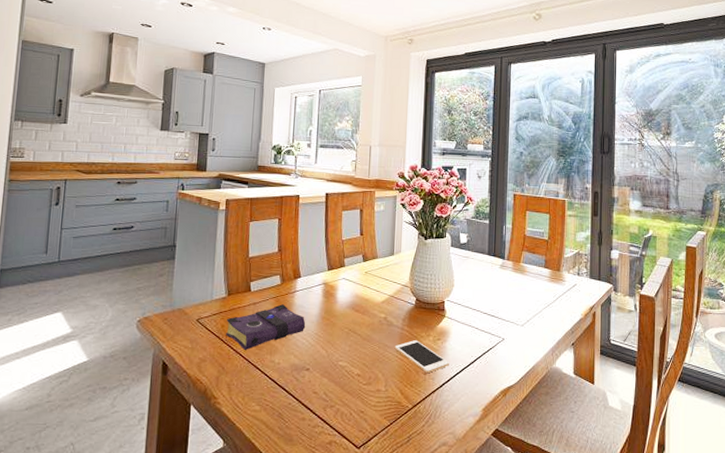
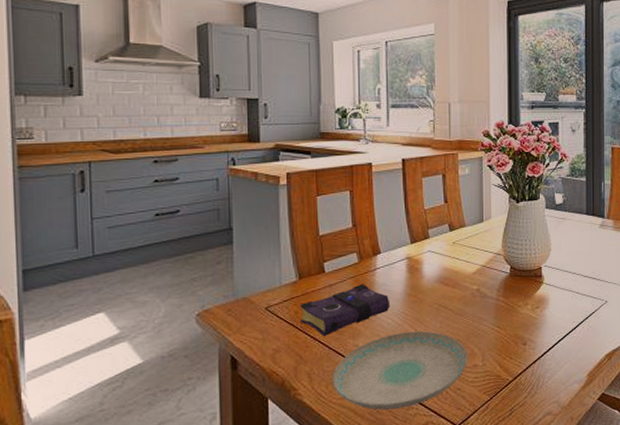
plate: none [248,353,372,425] -> present [332,331,468,410]
cell phone: present [394,340,449,373] -> none [490,310,550,343]

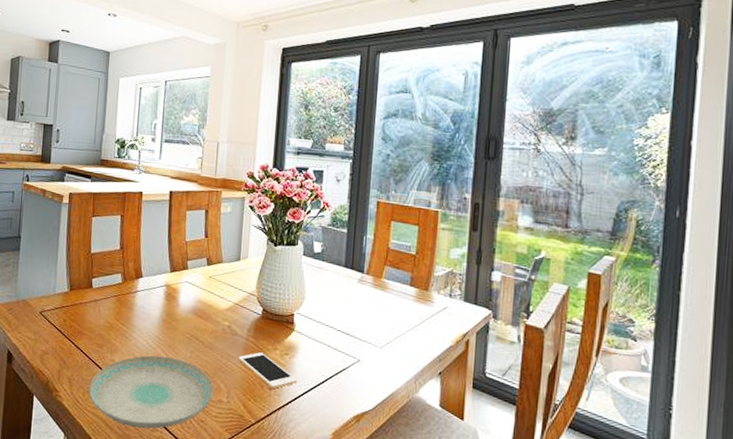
book: present [299,284,390,336] -> none [67,303,147,347]
cell phone: none [490,310,550,343] -> present [238,352,297,389]

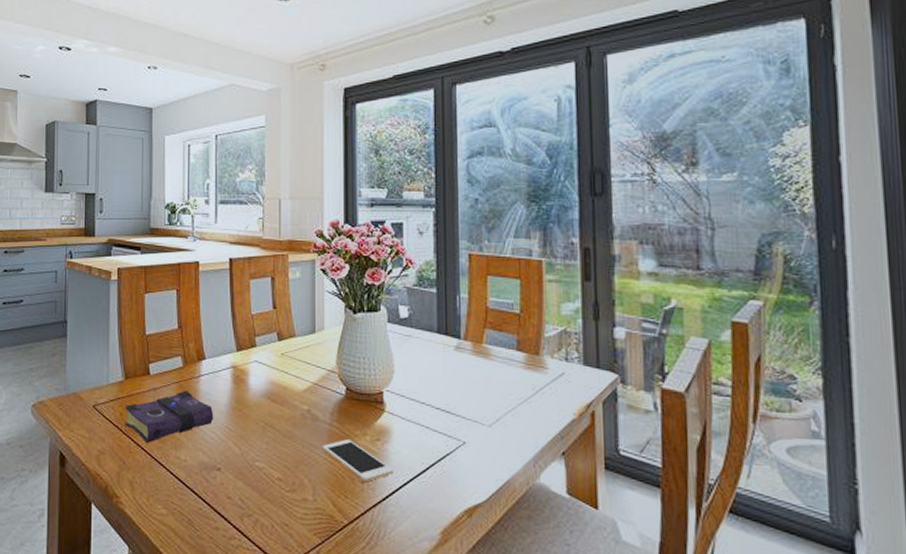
book: none [67,303,147,347] -> present [124,391,214,443]
plate: present [88,355,214,429] -> none [153,450,296,537]

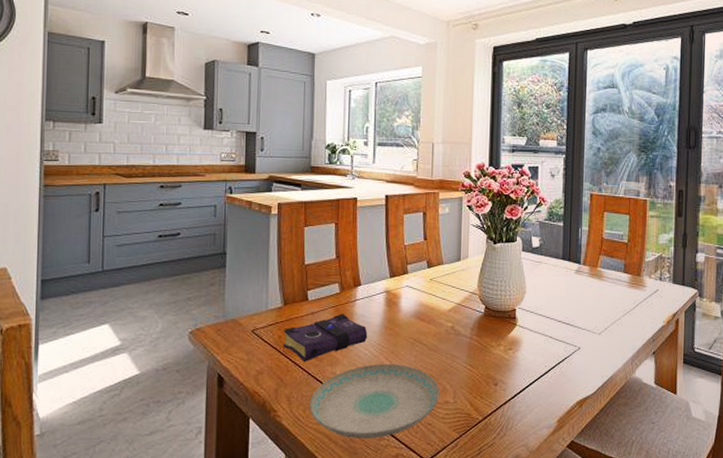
plate: none [153,450,296,537] -> present [309,364,440,438]
cell phone: present [322,439,393,481] -> none [463,350,521,384]

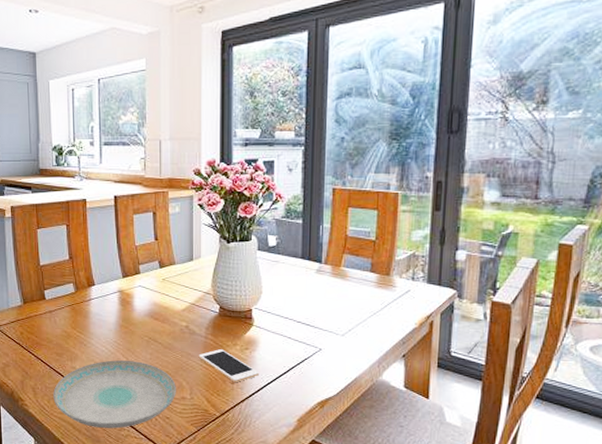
book: present [282,314,368,362] -> none [24,312,104,356]
cell phone: none [463,350,521,384] -> present [198,349,259,382]

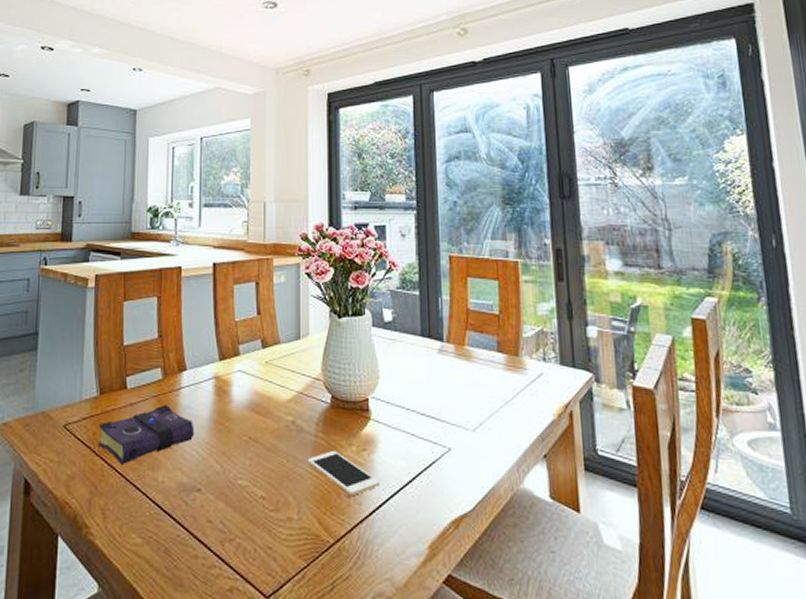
book: none [24,312,104,356] -> present [97,405,195,464]
plate: present [53,360,176,429] -> none [127,468,280,565]

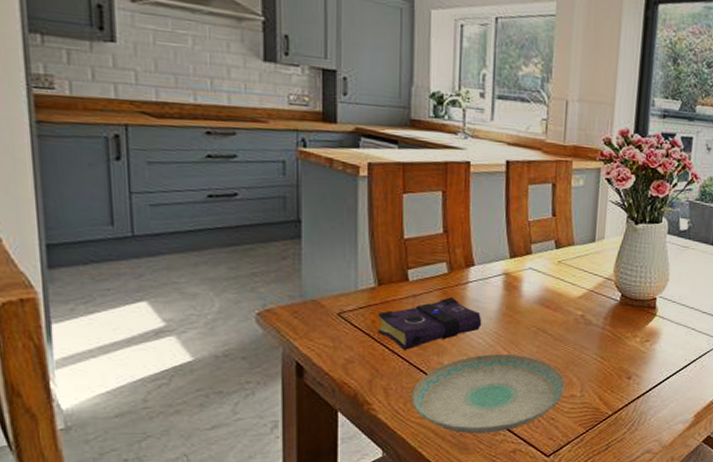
plate: none [127,468,280,565] -> present [411,354,565,433]
cell phone: present [307,451,380,495] -> none [593,341,658,377]

